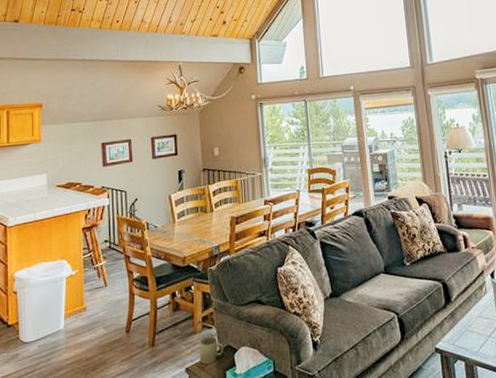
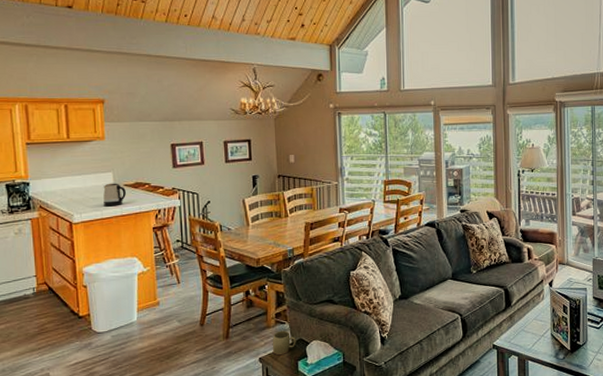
kettle: none [37,184,58,209] -> present [103,183,126,207]

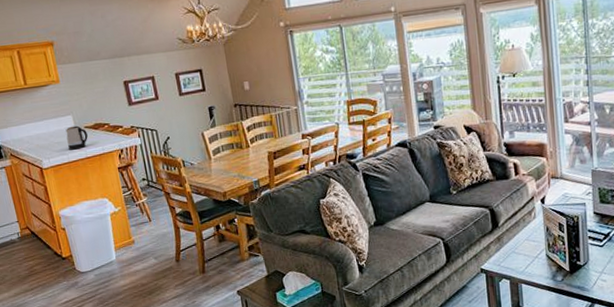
mug: present [272,330,296,356] -> none [248,263,272,288]

